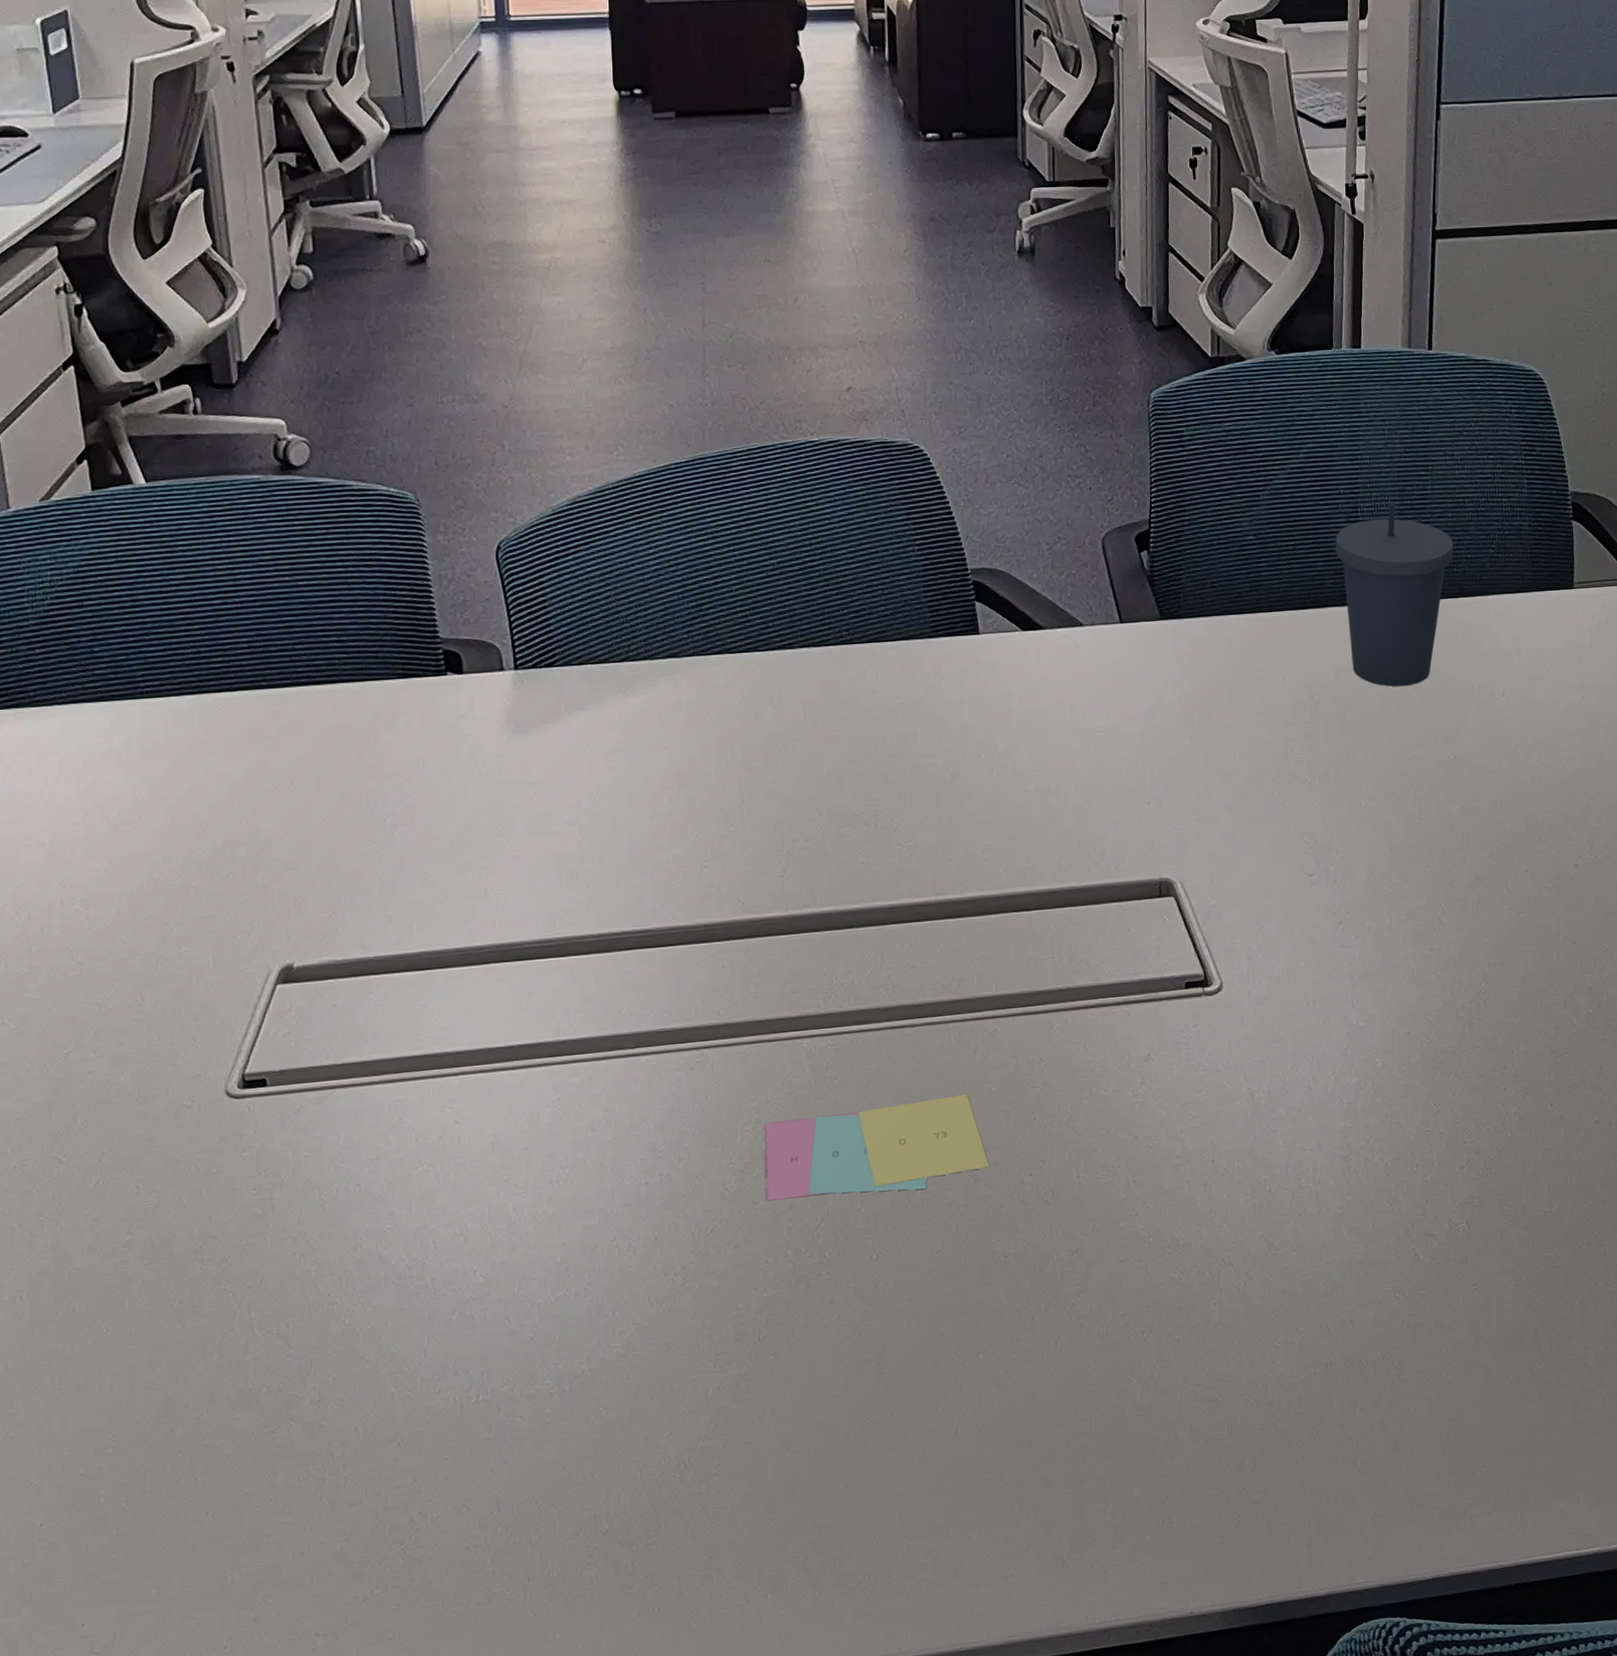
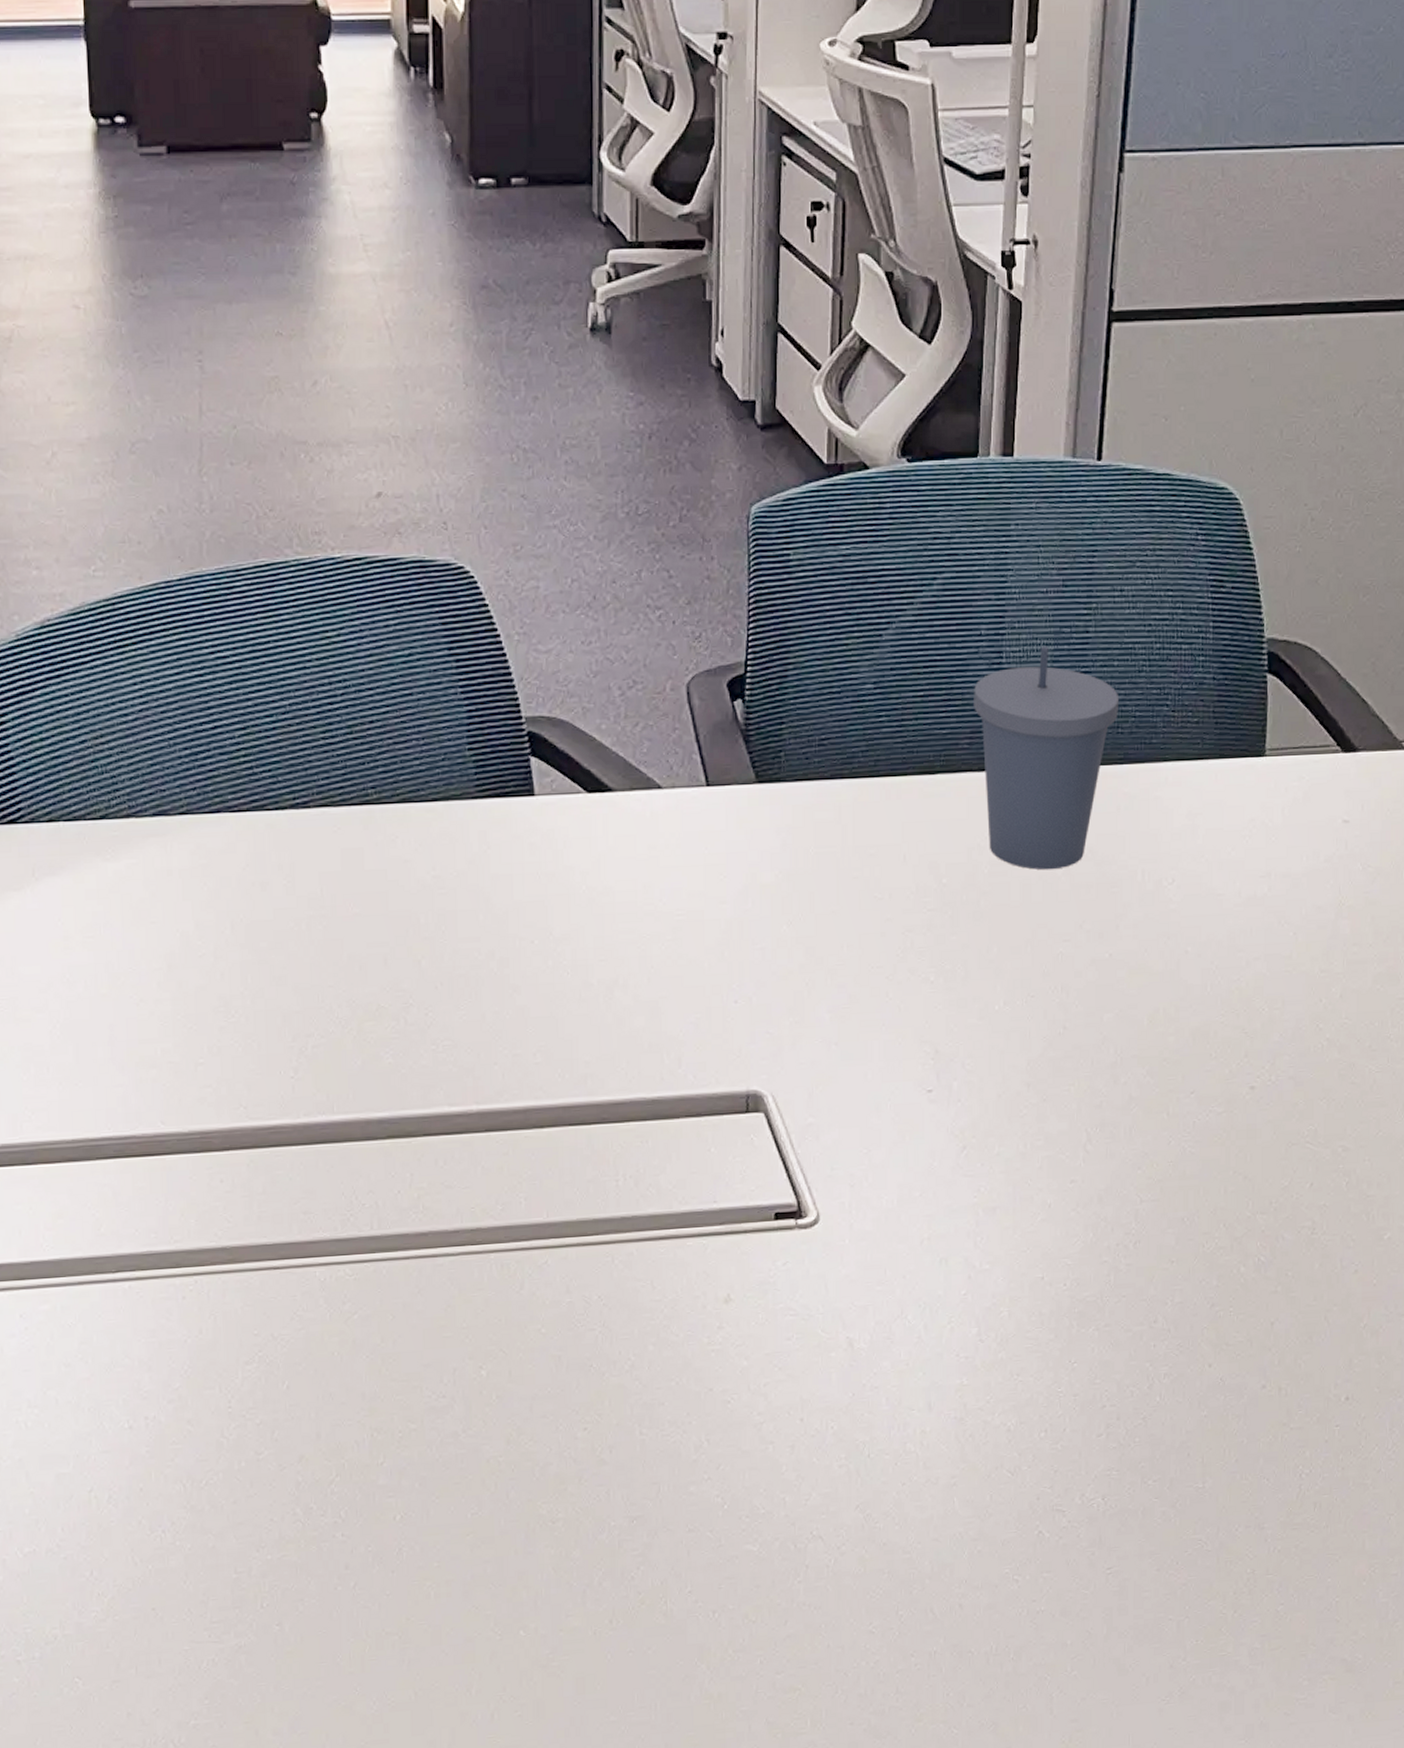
sticky notes: present [763,1093,989,1201] -> none [268,1334,536,1451]

